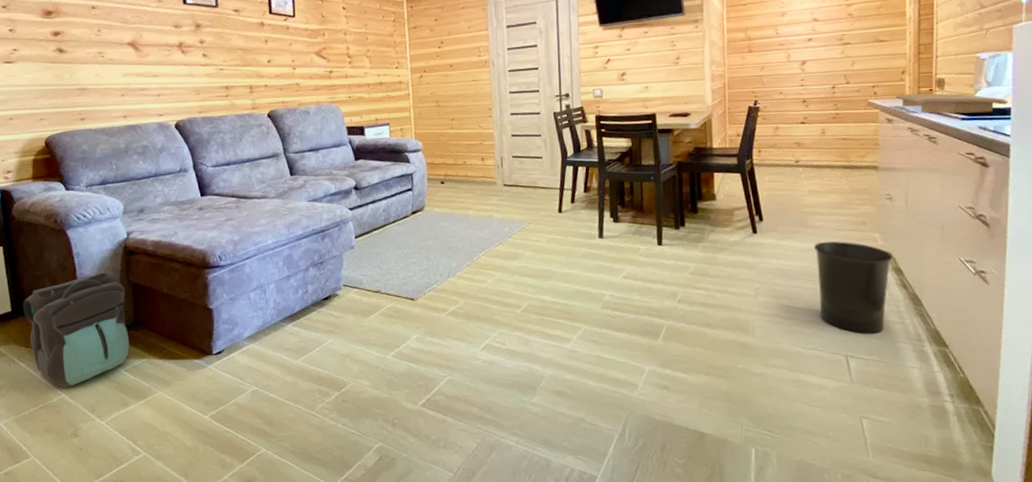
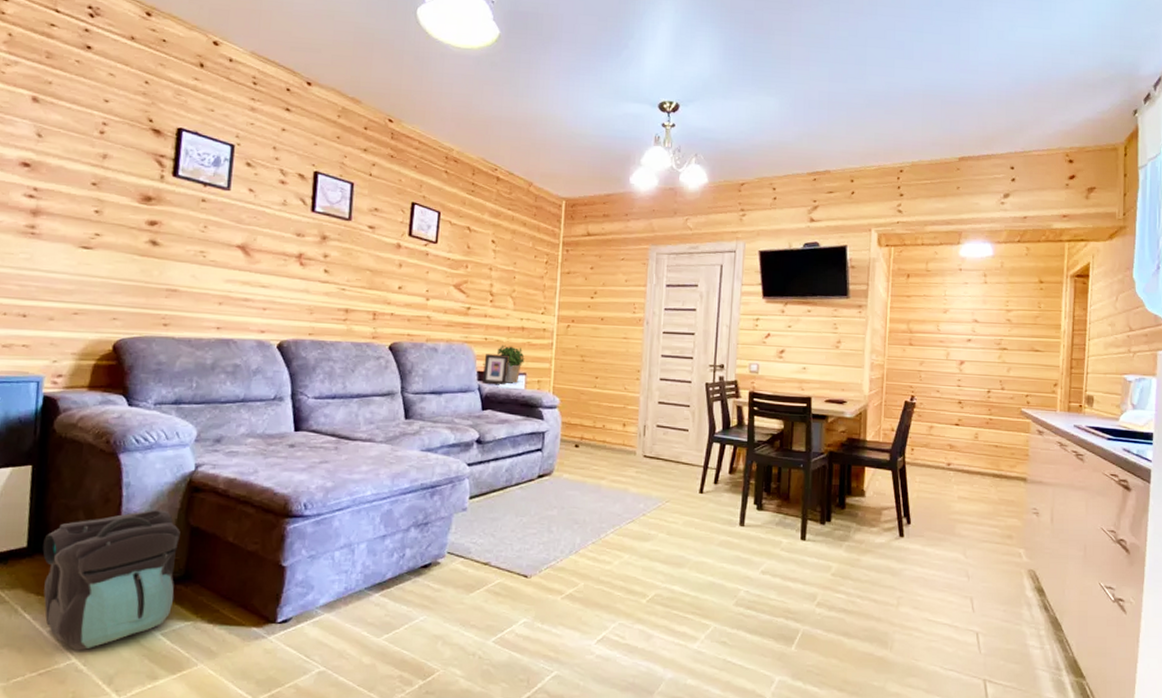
picture frame: none [351,109,374,137] -> present [482,354,509,386]
potted plant: none [361,100,386,134] -> present [496,344,525,384]
waste bin: present [813,241,893,333] -> none [959,553,1036,657]
cutting board: present [895,93,1009,114] -> none [1047,406,1152,437]

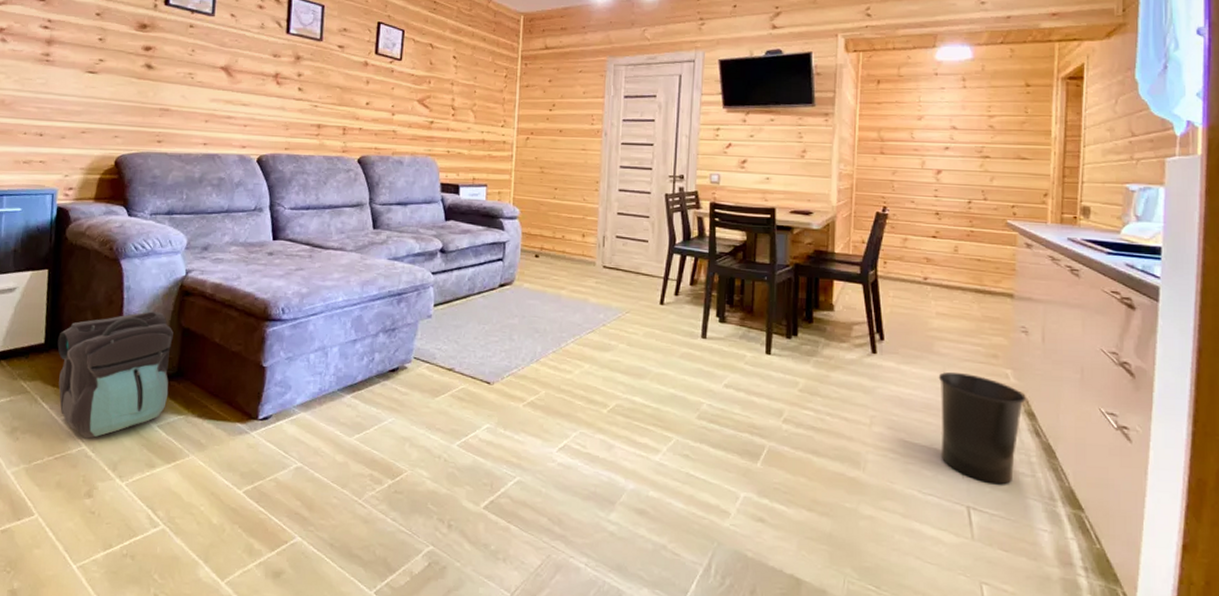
picture frame: present [482,354,509,386] -> none [445,166,471,197]
potted plant: present [496,344,525,384] -> none [458,157,486,195]
waste bin: none [959,553,1036,657] -> present [938,372,1026,484]

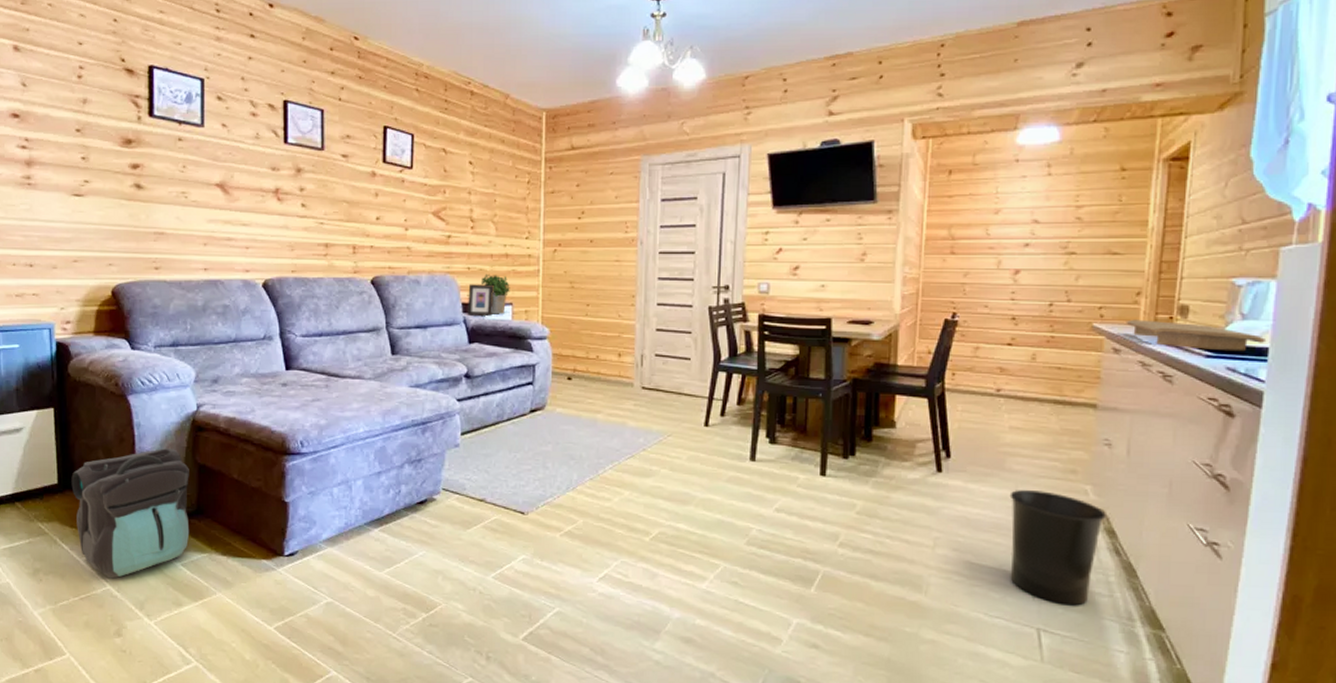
picture frame: none [445,166,471,197] -> present [467,284,494,317]
potted plant: none [458,157,486,195] -> present [480,273,510,314]
cutting board: none [1036,218,1159,251] -> present [1126,319,1267,353]

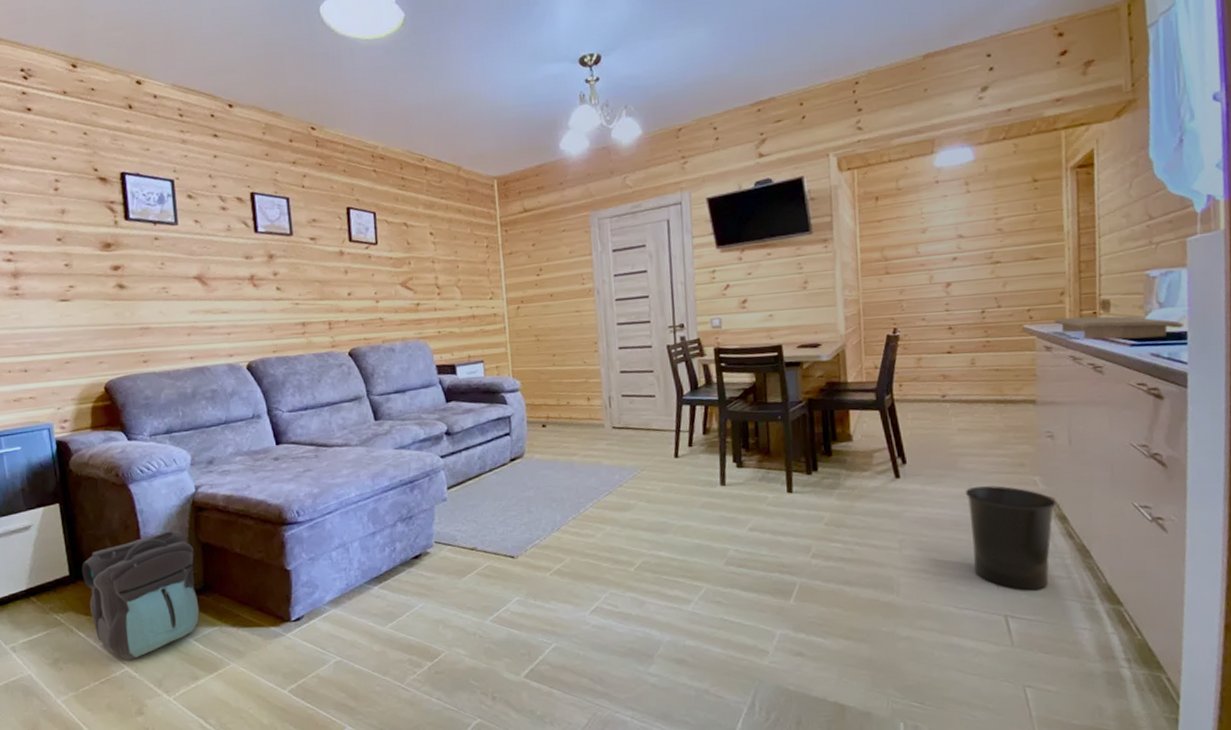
picture frame: present [467,284,494,317] -> none [440,345,466,377]
potted plant: present [480,273,510,314] -> none [451,335,480,373]

